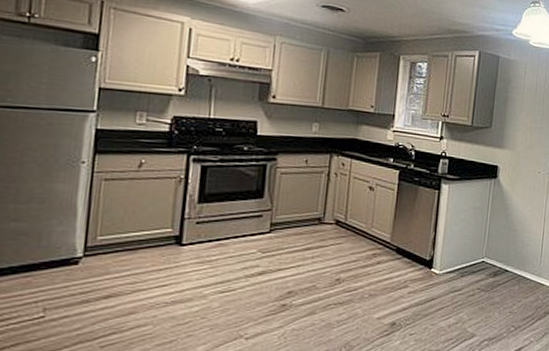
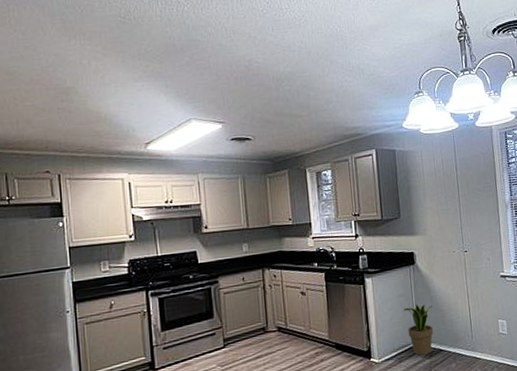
potted plant: none [476,219,507,273] -> present [403,304,434,356]

